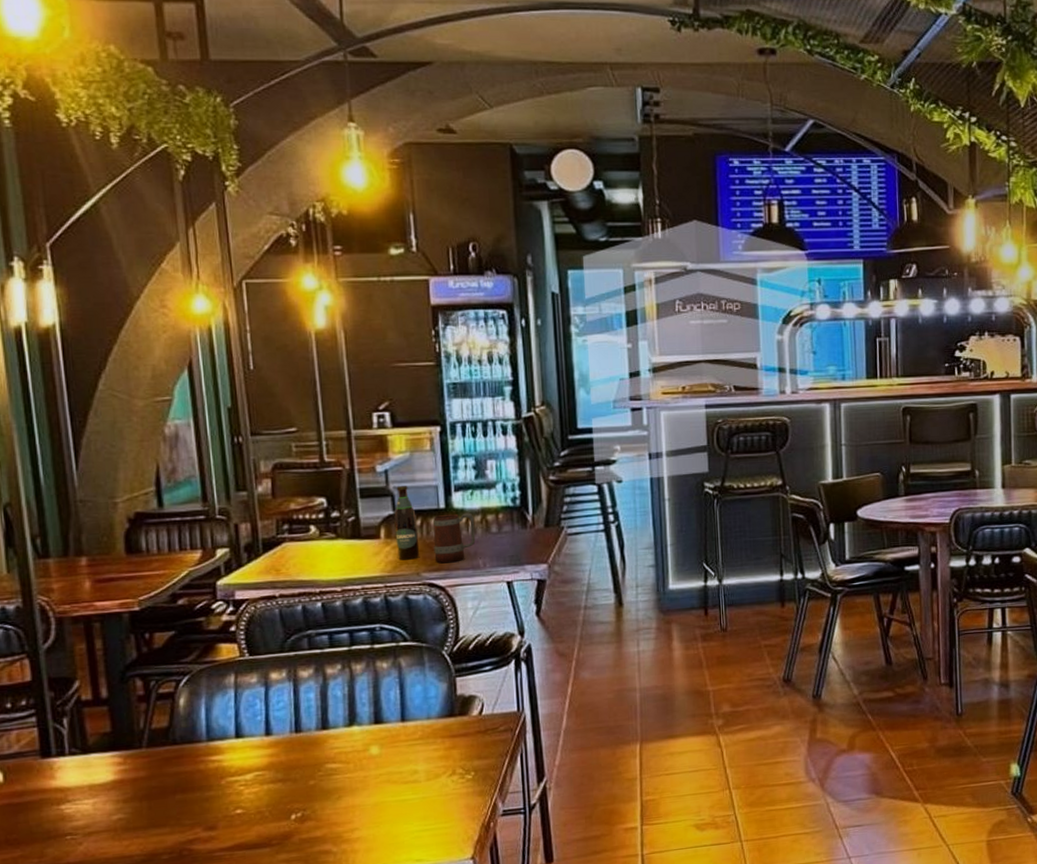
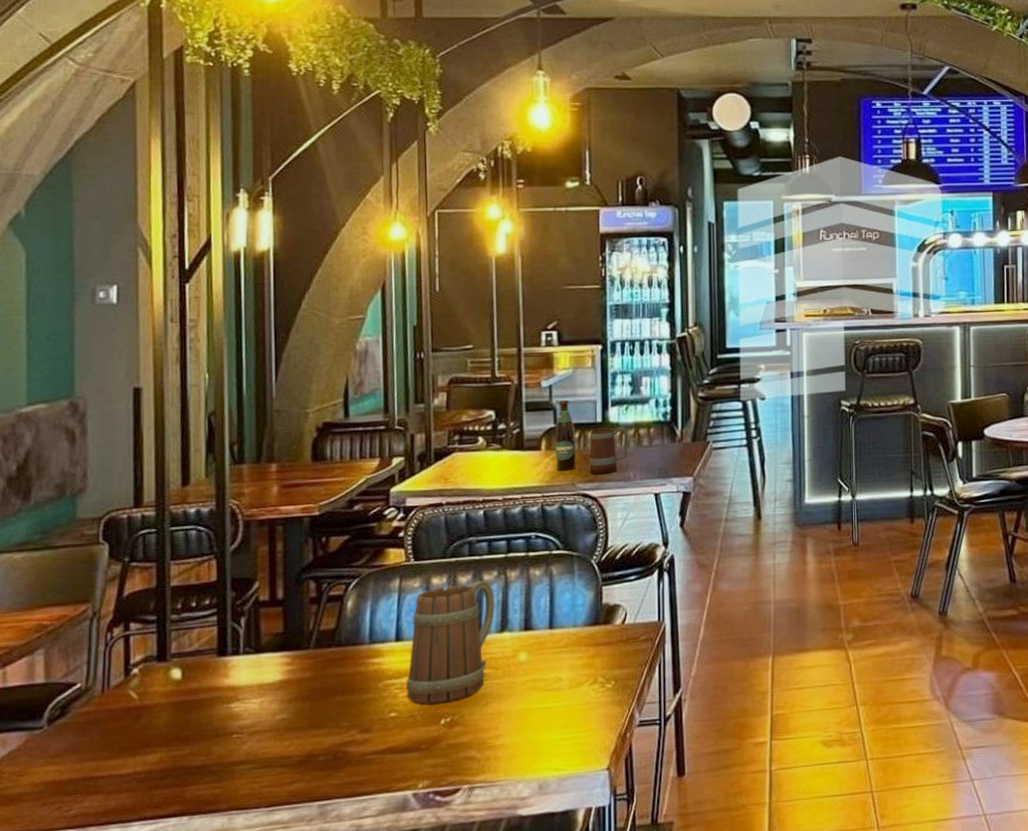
beer mug: none [251,674,342,801] -> present [407,580,495,705]

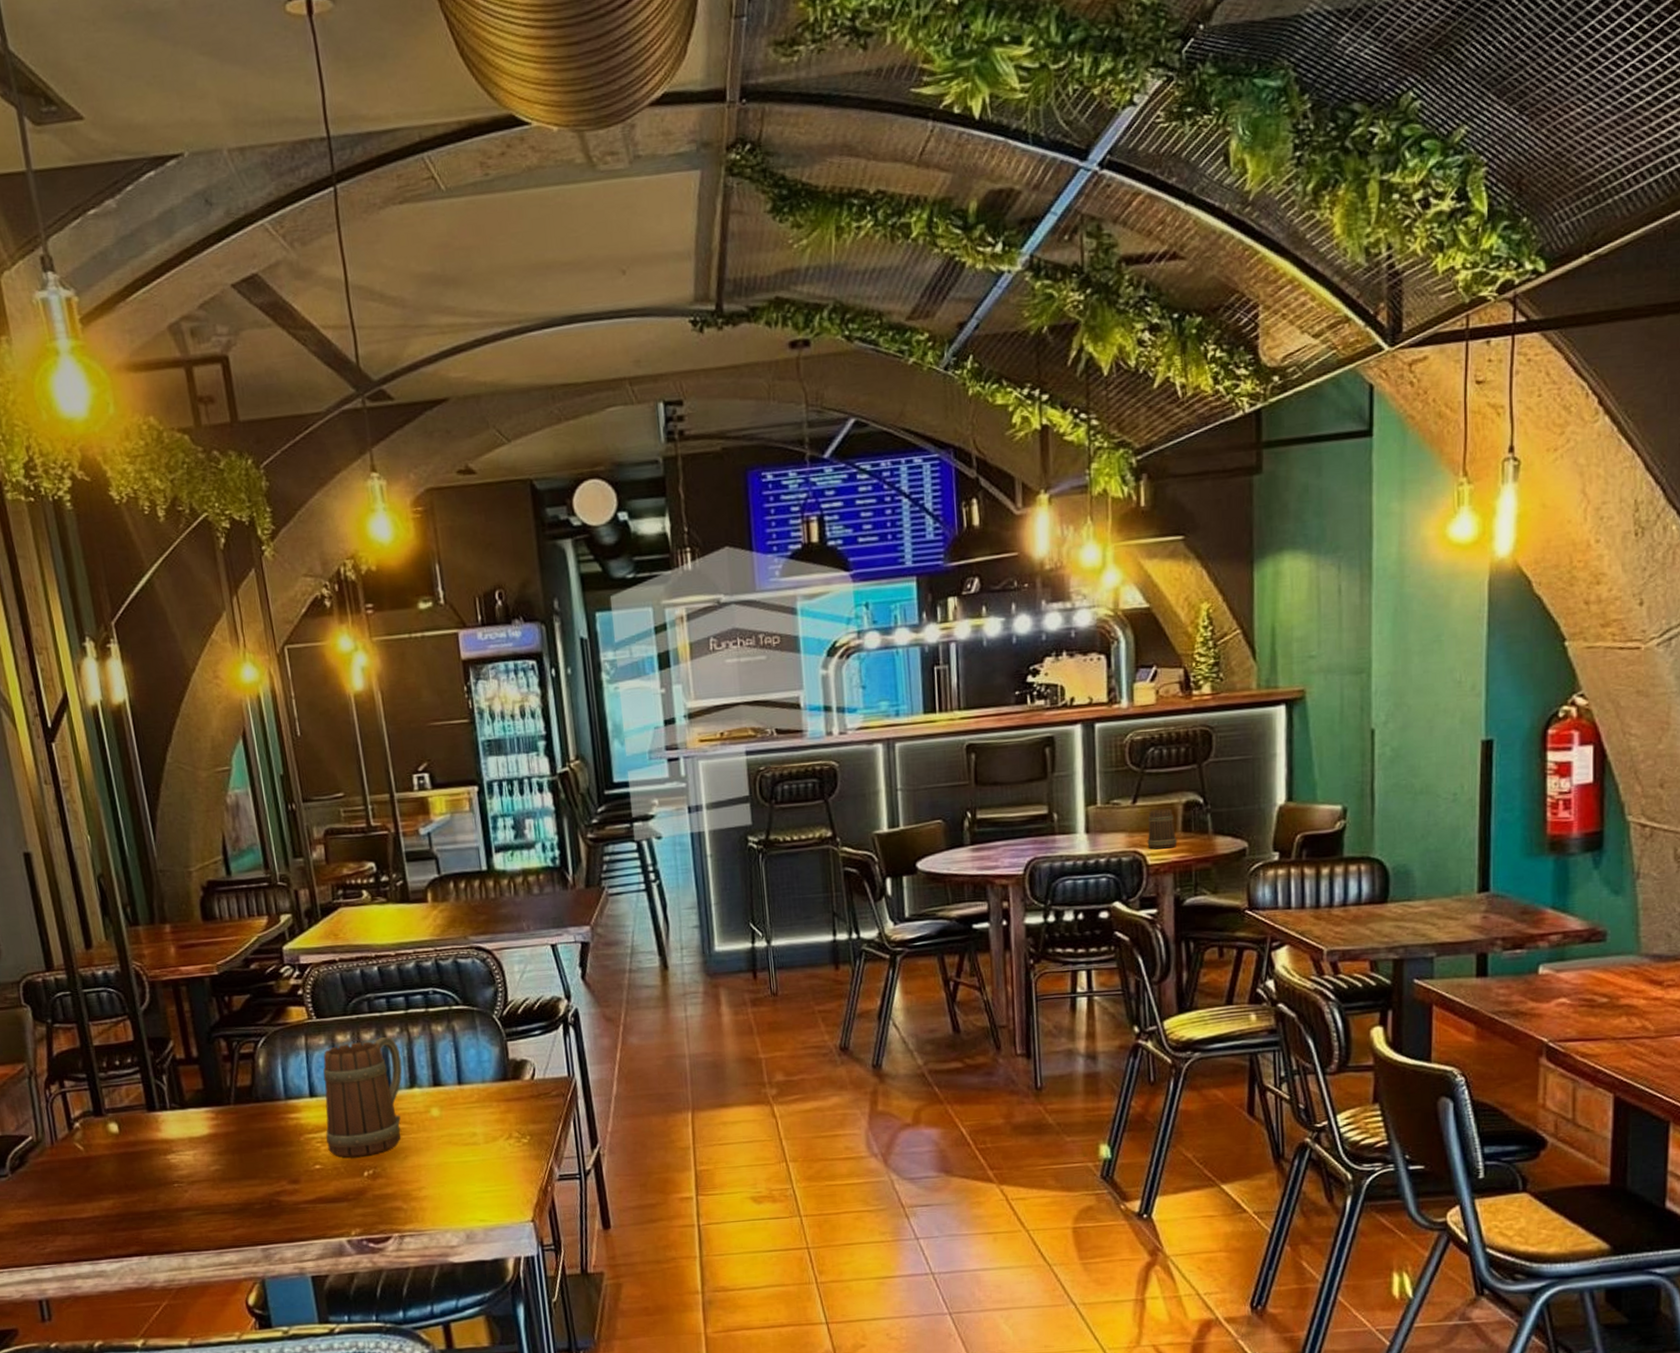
bottle: present [555,400,576,471] -> none [439,848,466,924]
beer mug: present [589,426,628,475] -> none [476,874,519,927]

